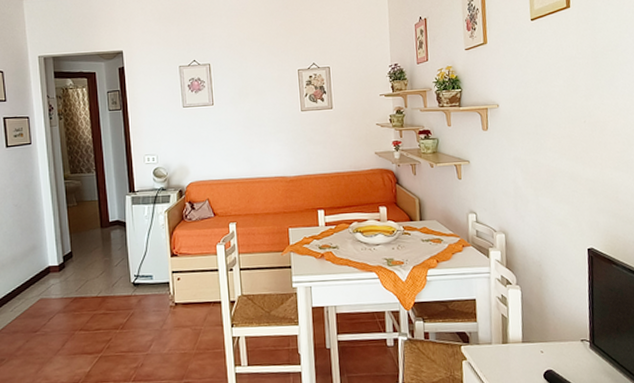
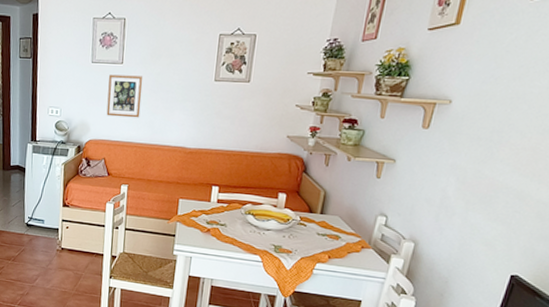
picture frame: none [202,114,237,157] -> present [106,74,143,118]

